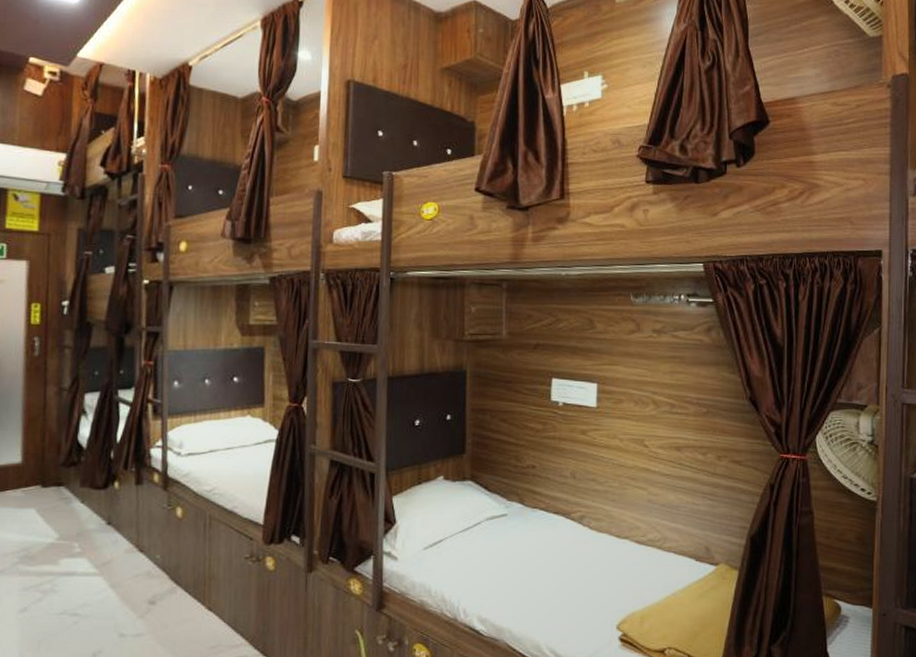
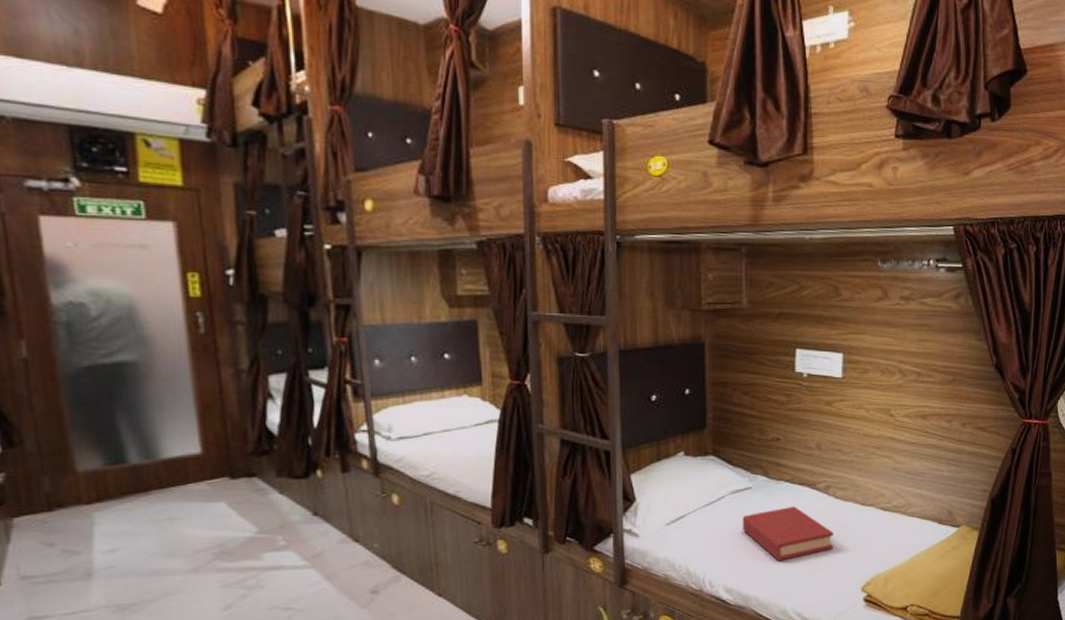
hardback book: none [497,535,588,593] -> present [742,506,833,561]

